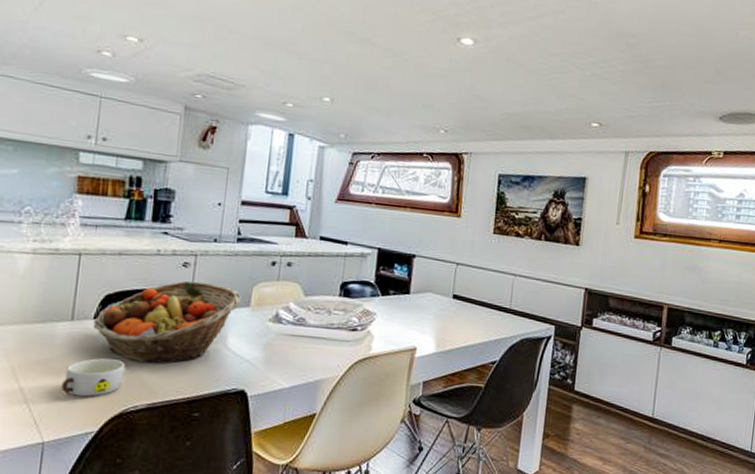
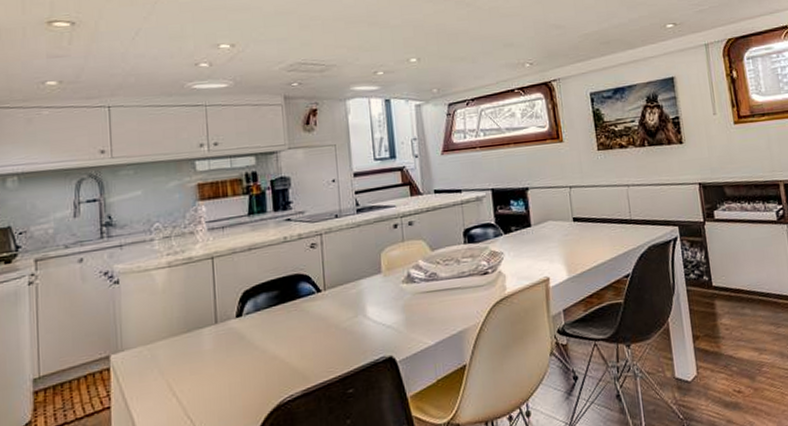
bowl: present [61,358,126,397] -> none [217,352,276,398]
fruit basket: present [93,280,241,363] -> none [236,258,372,351]

